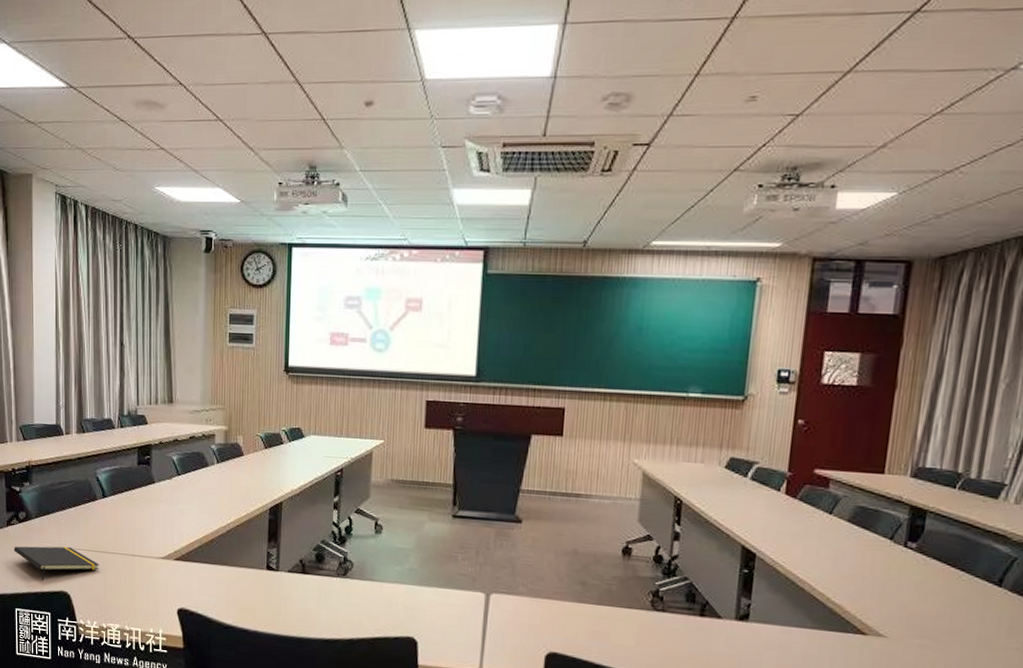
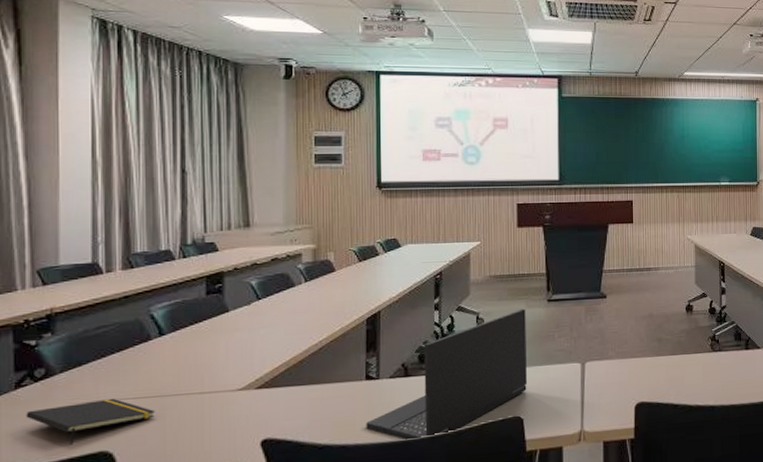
laptop: none [265,521,428,640] -> present [366,308,527,441]

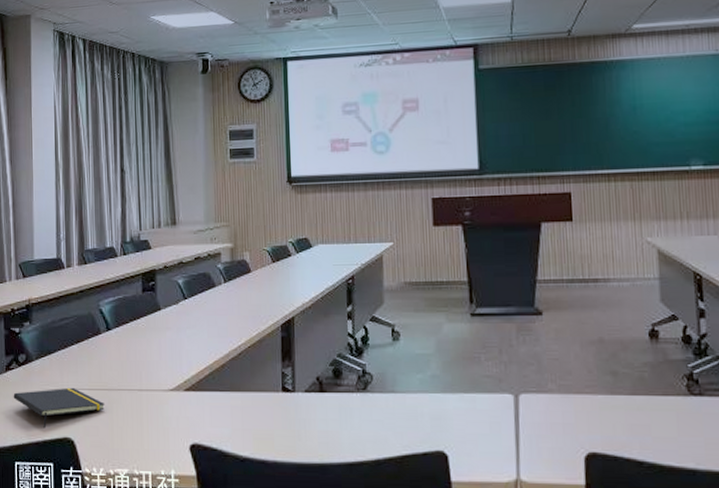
laptop: present [366,308,527,441] -> none [284,322,451,465]

